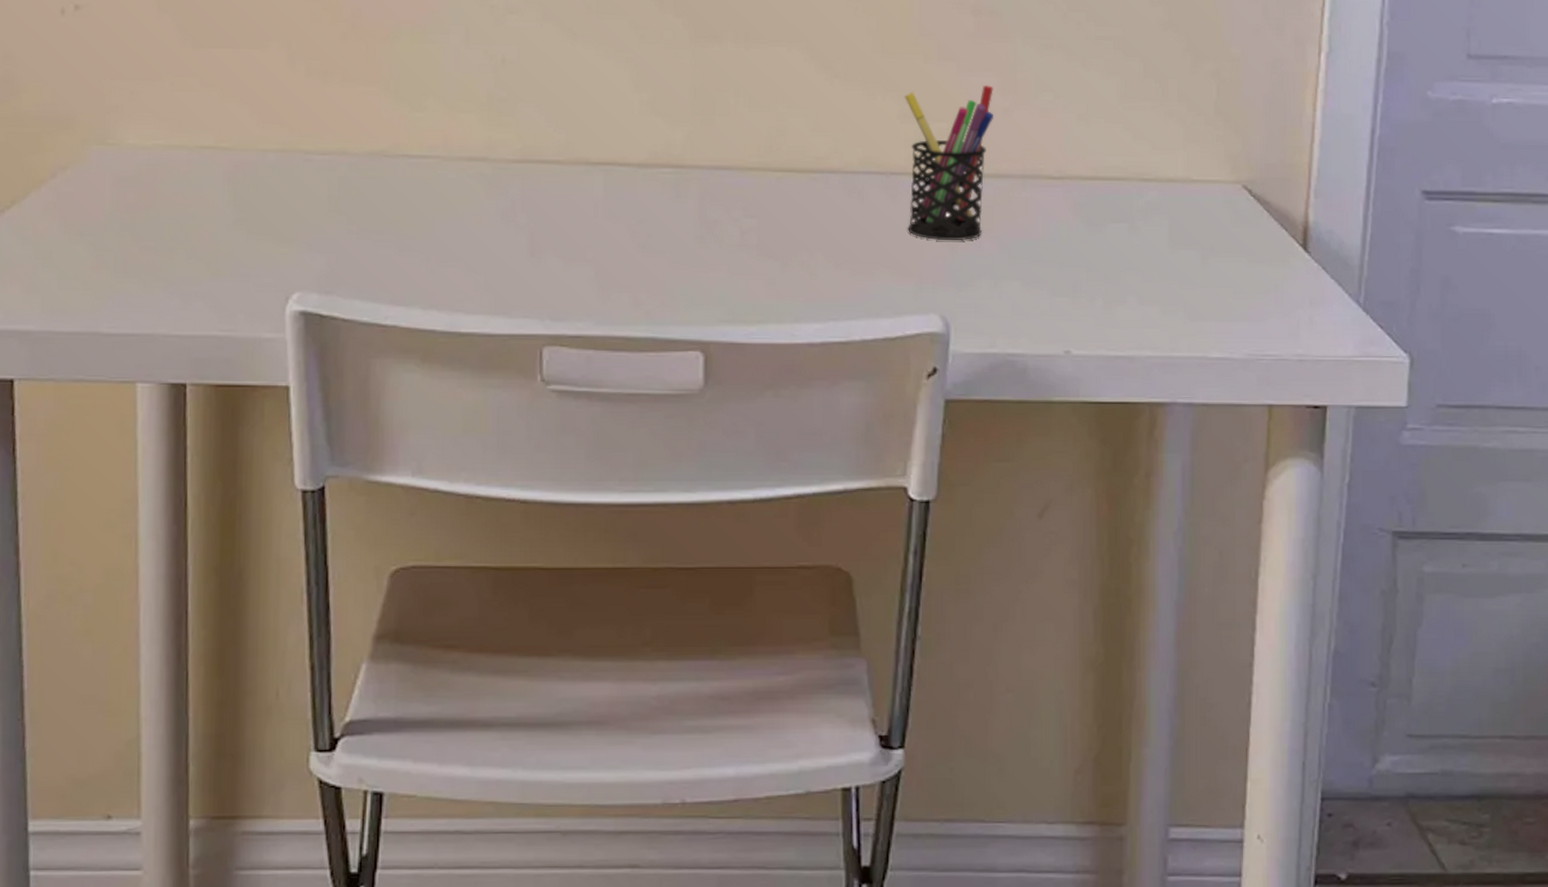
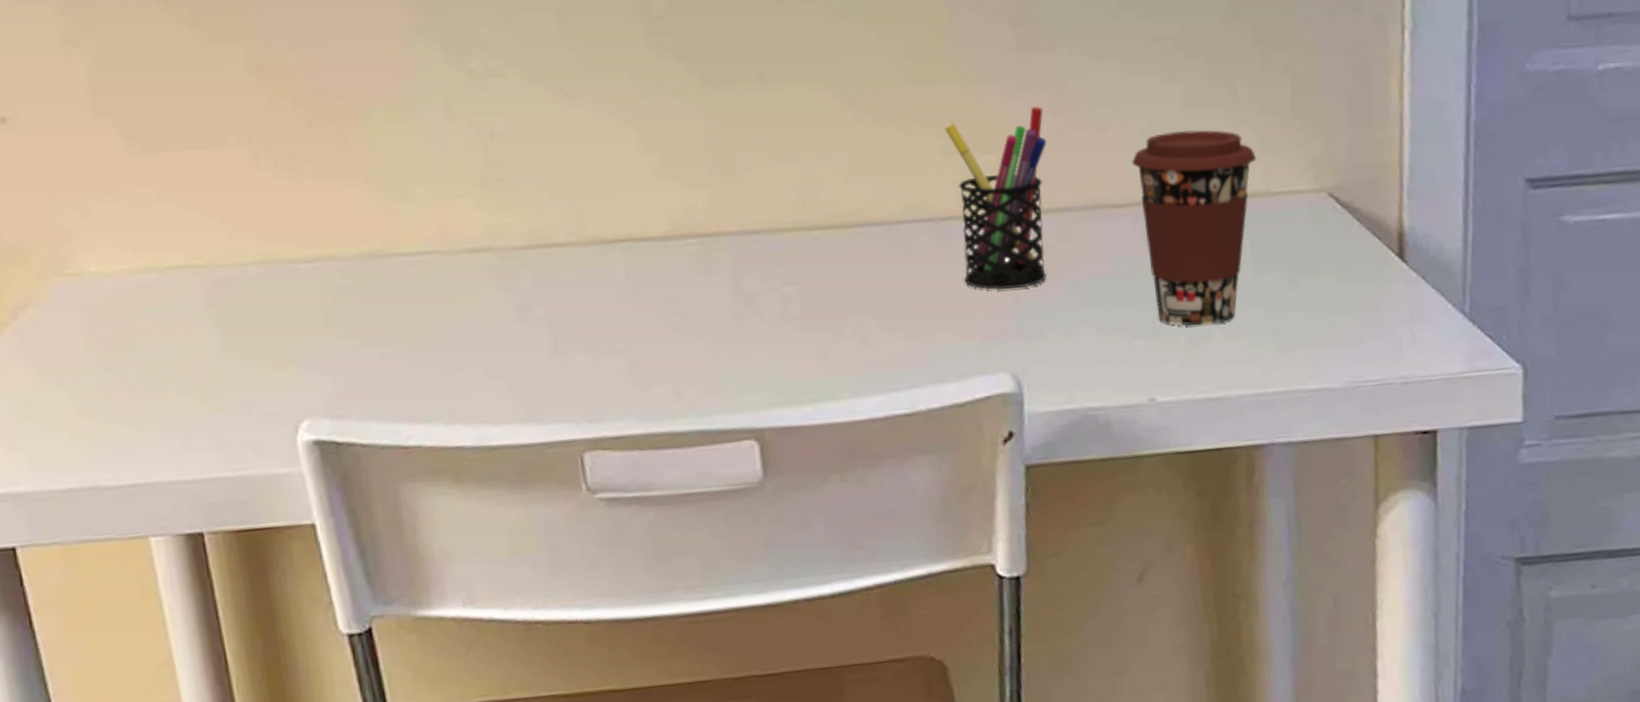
coffee cup: none [1068,118,1180,290] -> present [1131,130,1256,326]

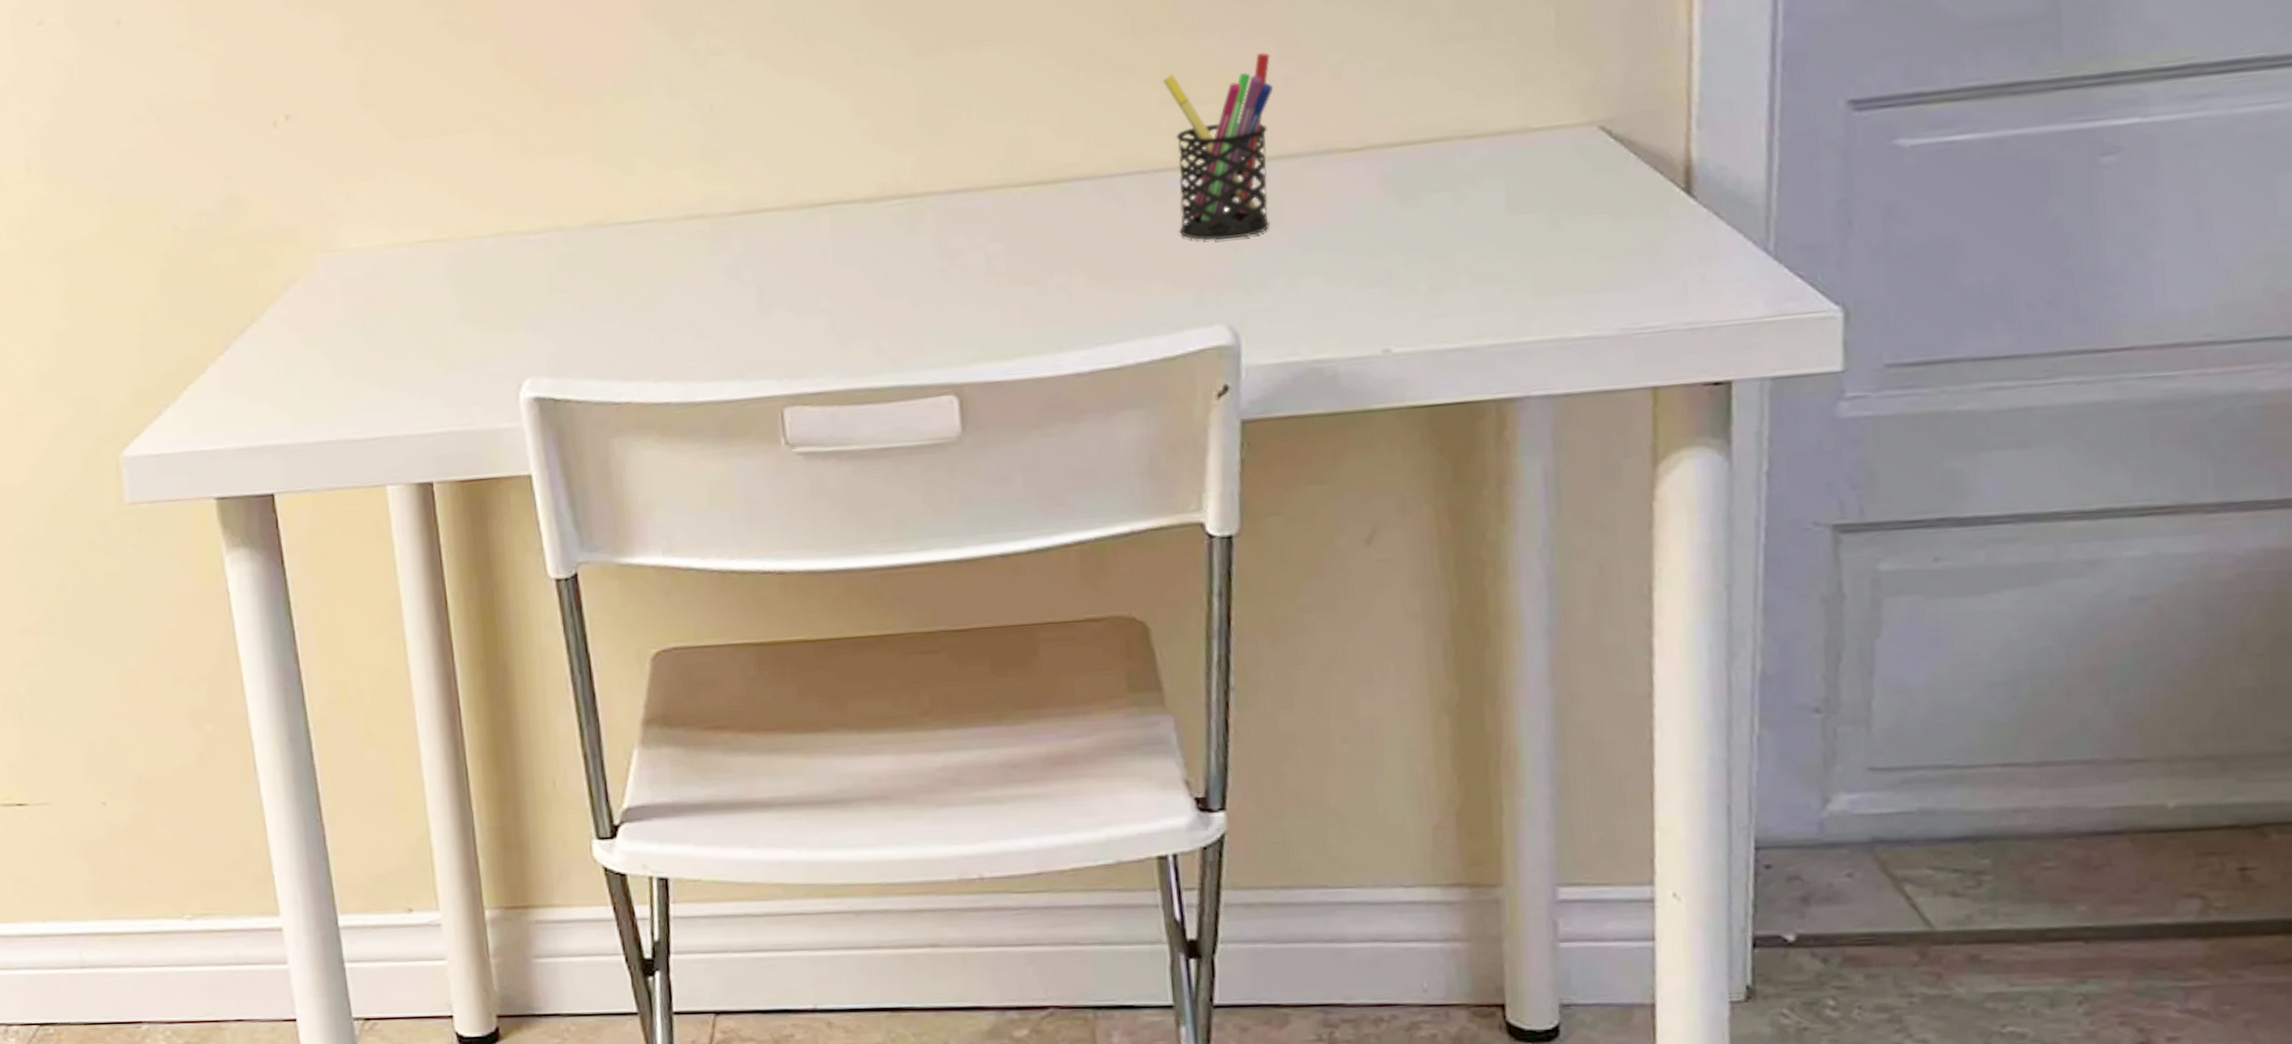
coffee cup: present [1131,130,1256,326] -> none [1367,66,1513,272]

